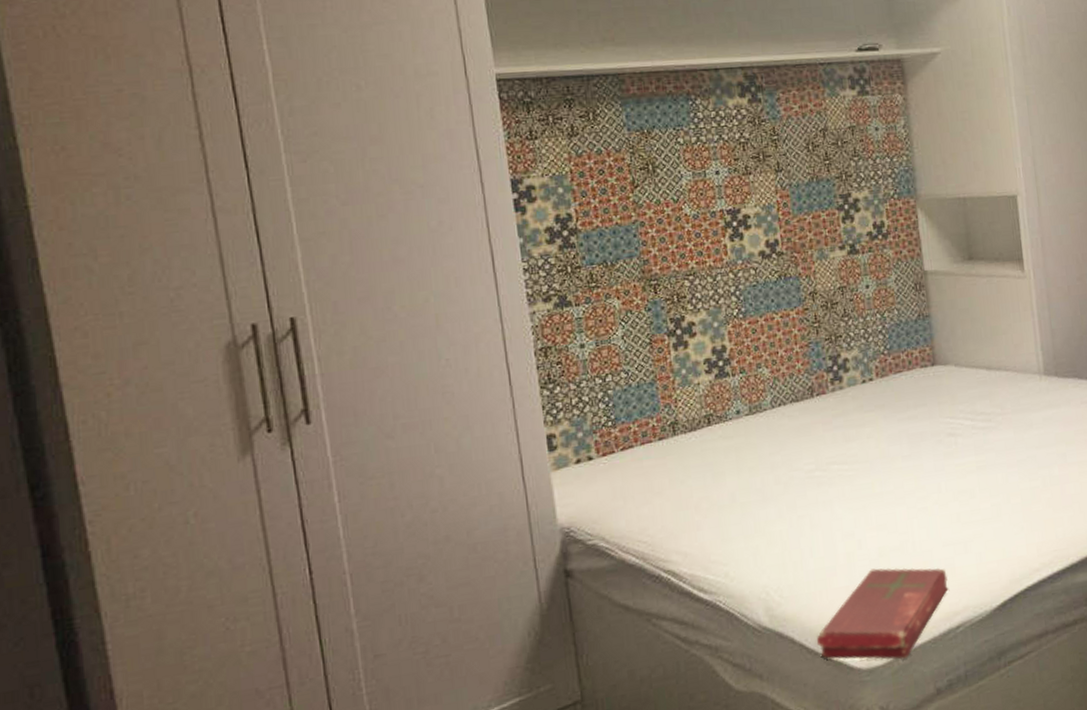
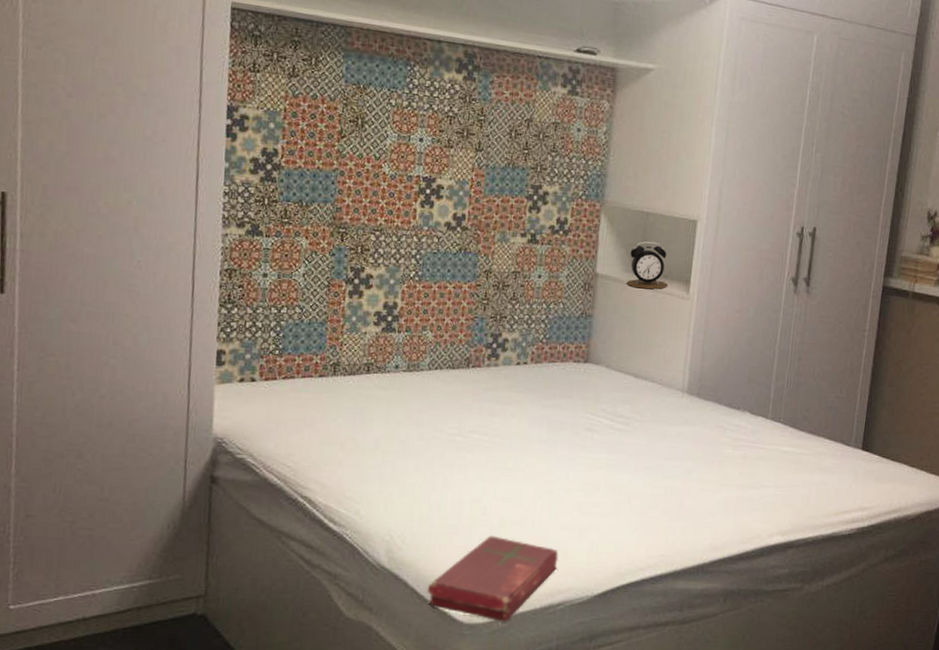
alarm clock: none [955,226,1001,278] -> present [626,241,668,290]

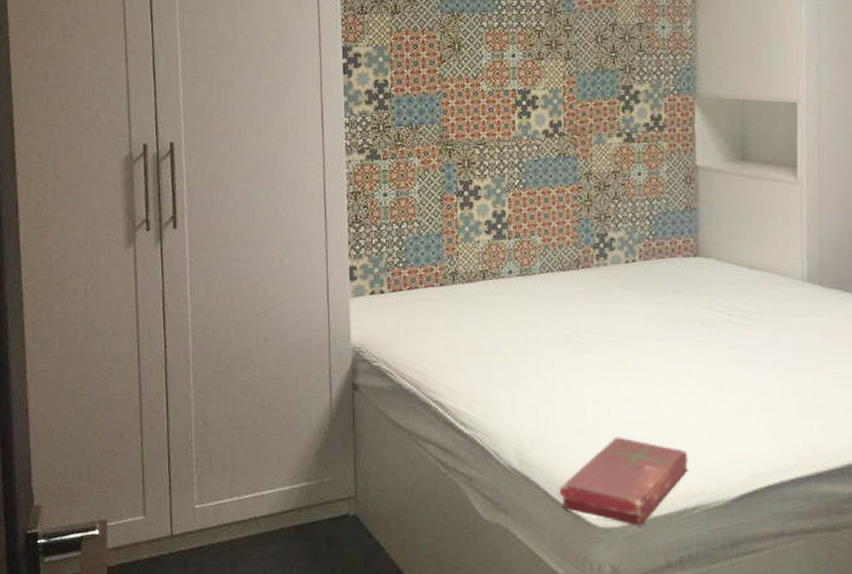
alarm clock: present [626,241,668,290] -> none [728,128,774,177]

